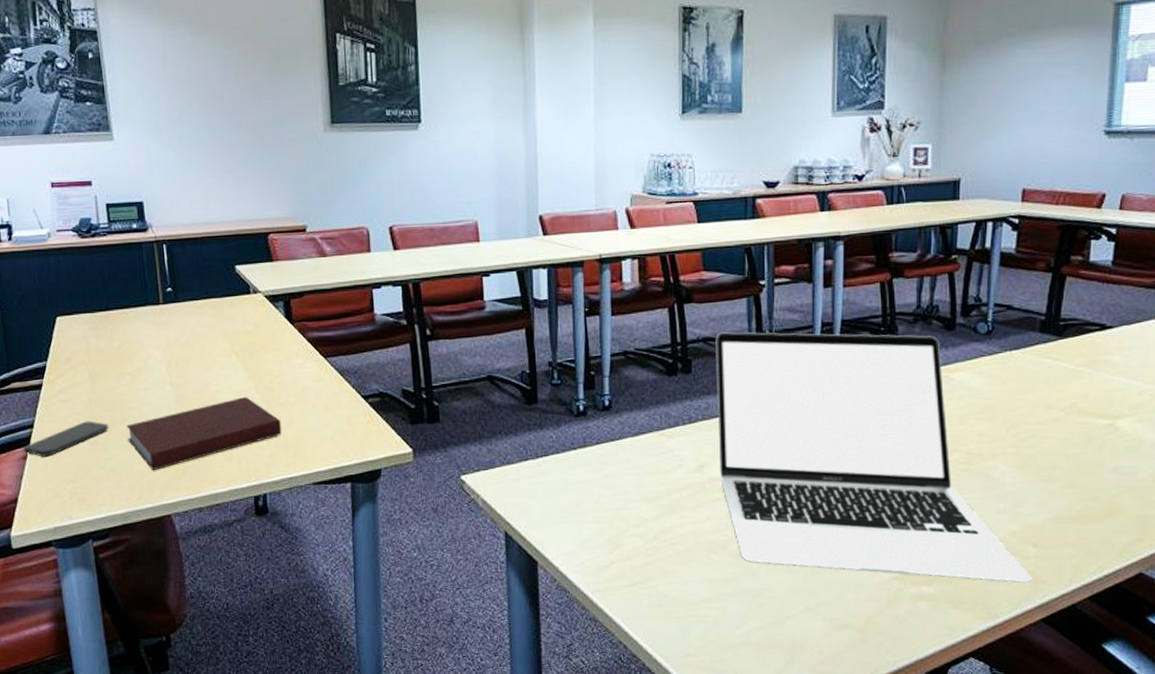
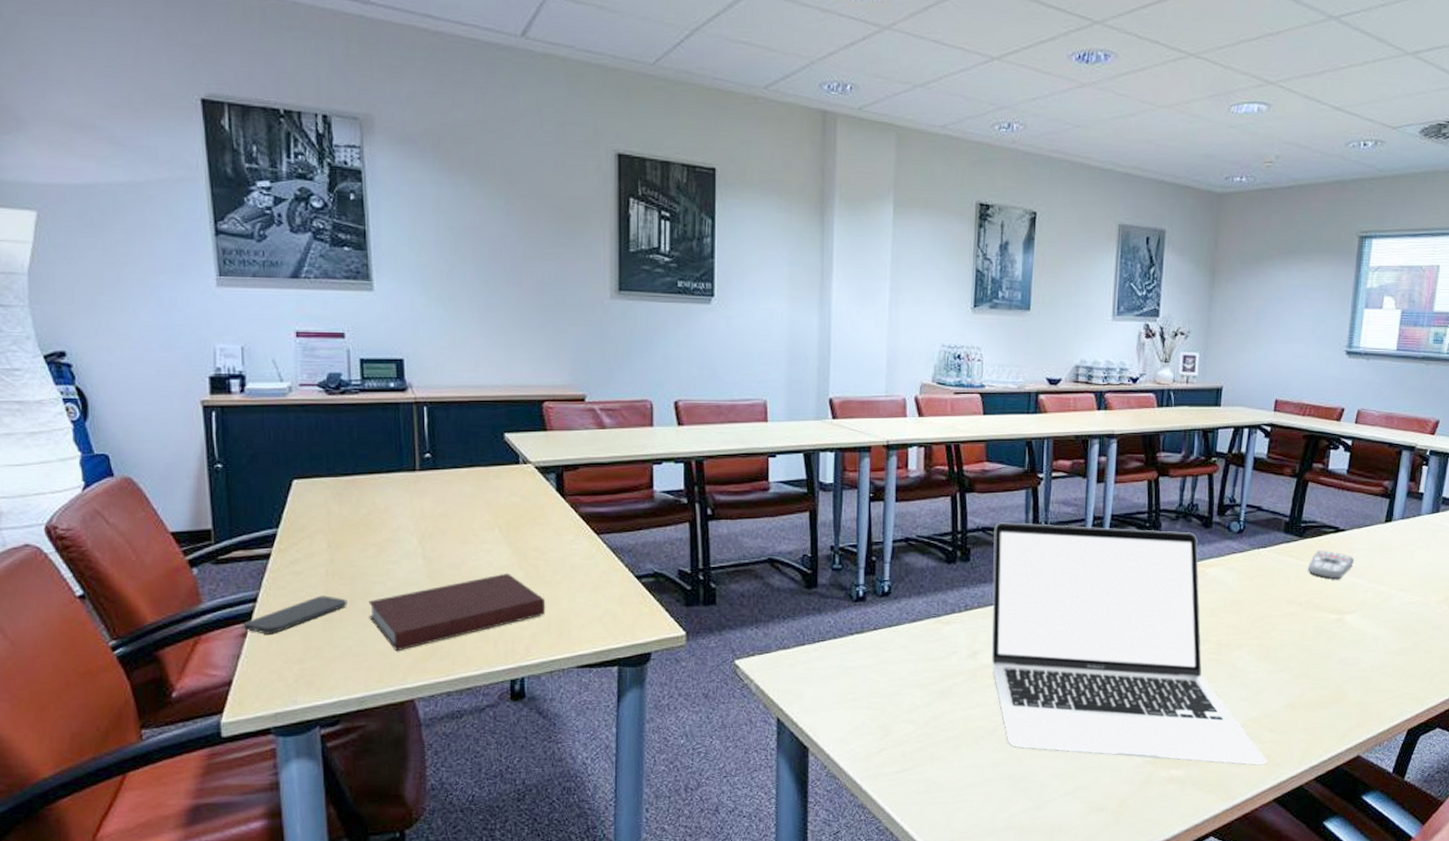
remote control: none [1069,350,1125,382] -> present [1307,550,1354,580]

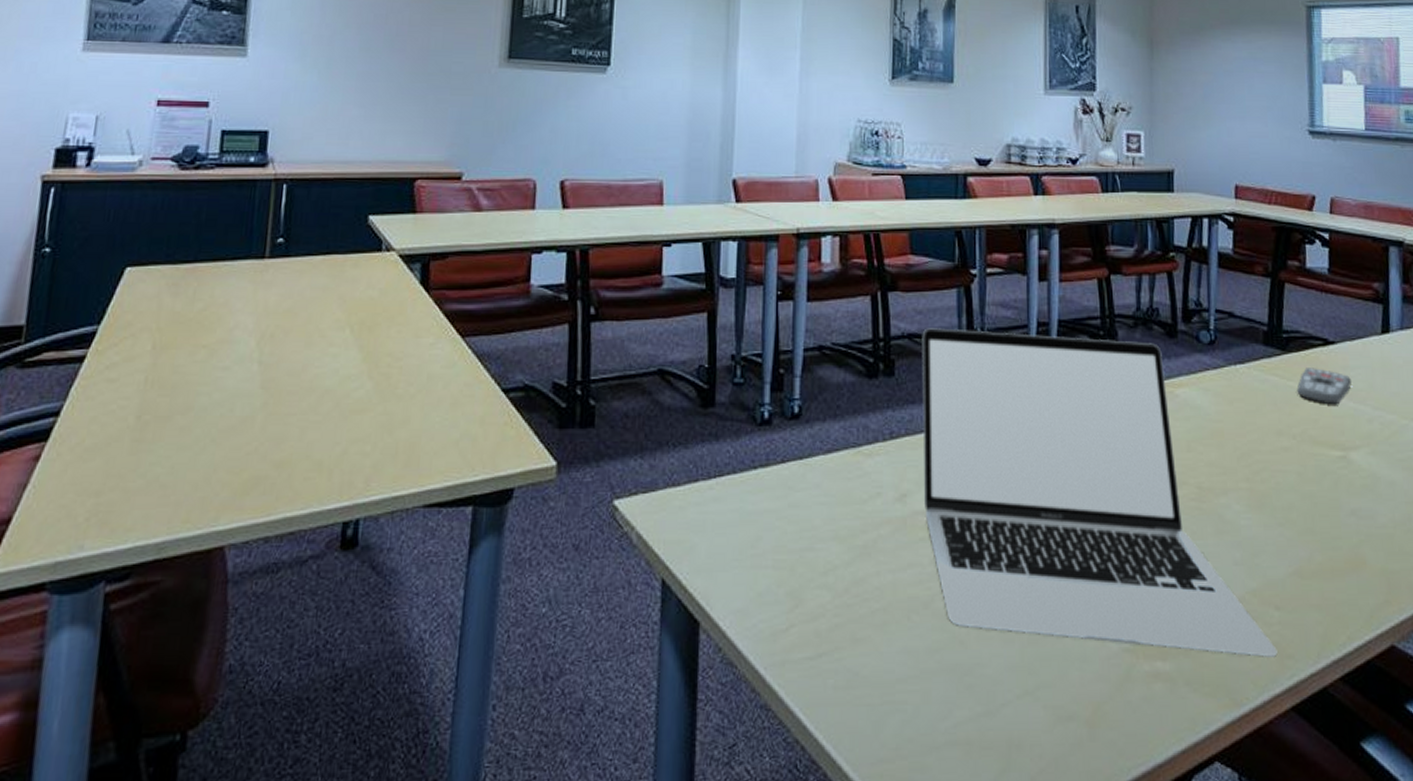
smartphone: present [243,595,348,634] -> none [37,409,164,458]
notebook: present [369,573,546,652] -> none [186,383,395,483]

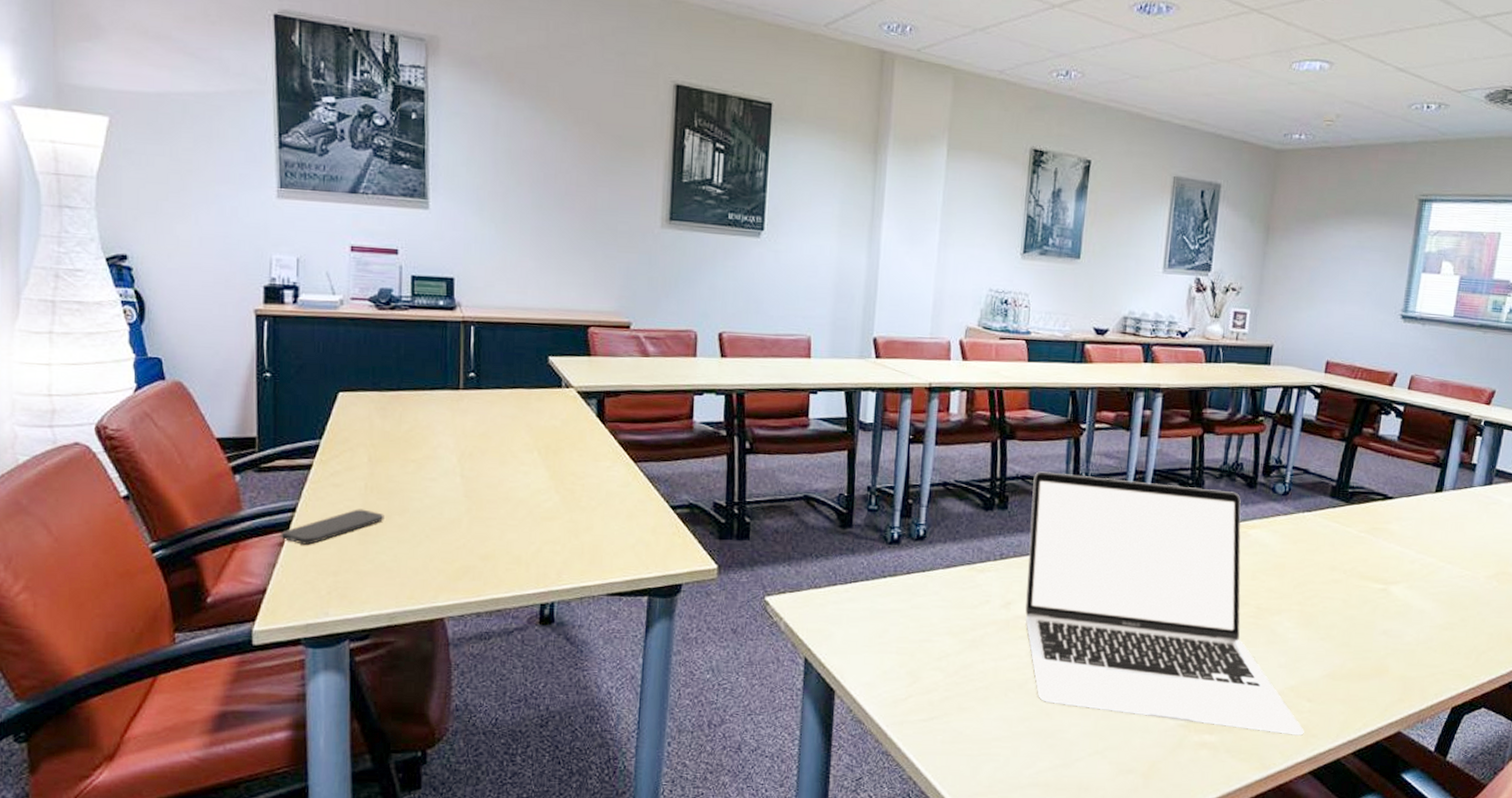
smartphone: none [37,409,164,458] -> present [281,509,384,545]
remote control: present [1296,368,1351,405] -> none [1353,517,1402,549]

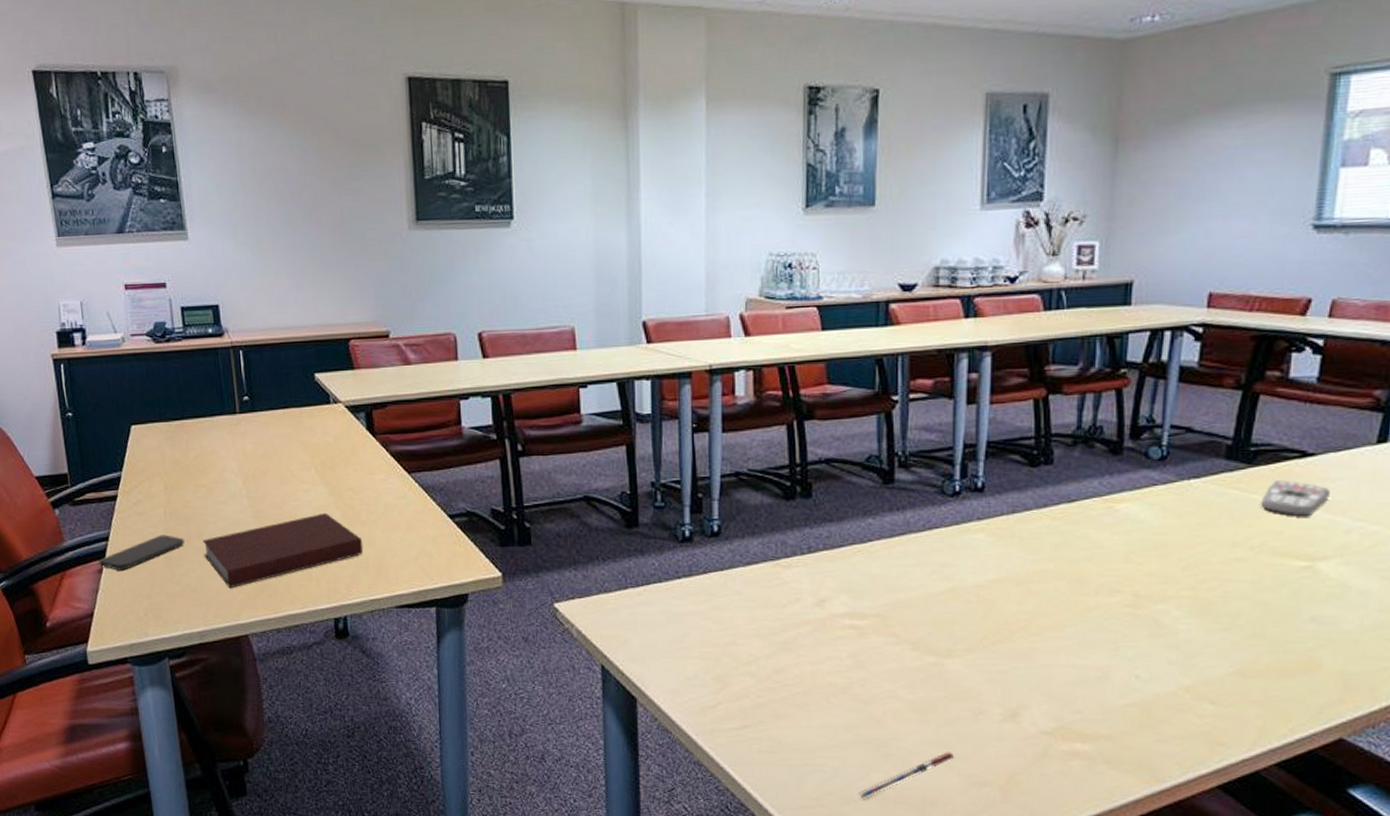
notebook: none [405,496,580,569] -> present [203,512,364,589]
laptop: present [1025,471,1304,736] -> none [840,453,1208,744]
pen: none [1026,742,1108,788] -> present [859,752,955,801]
remote control: none [1353,517,1402,549] -> present [1260,480,1330,517]

